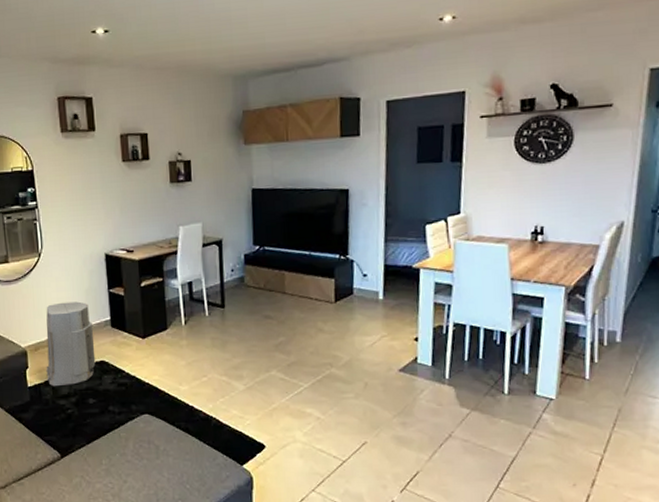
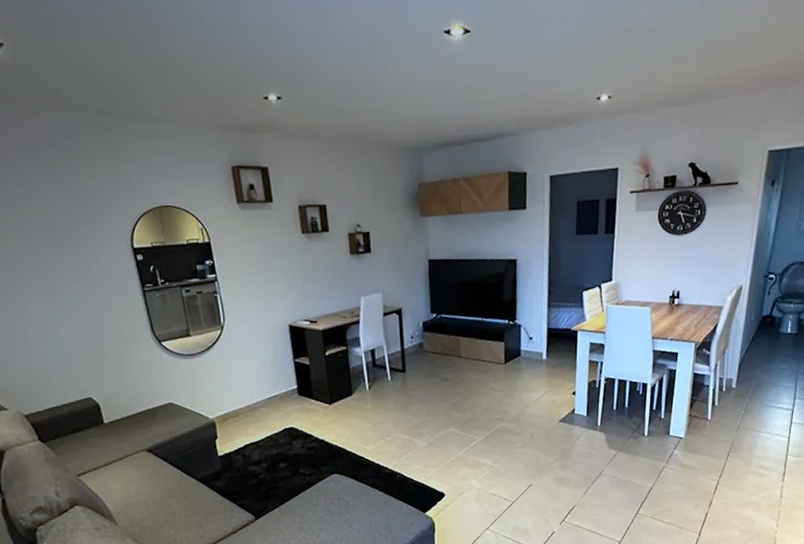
air purifier: present [46,301,96,387] -> none [232,372,285,455]

